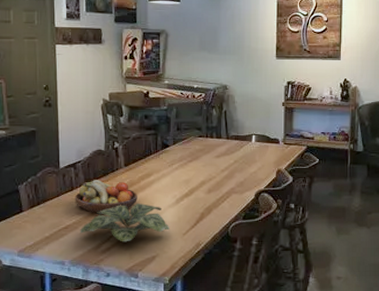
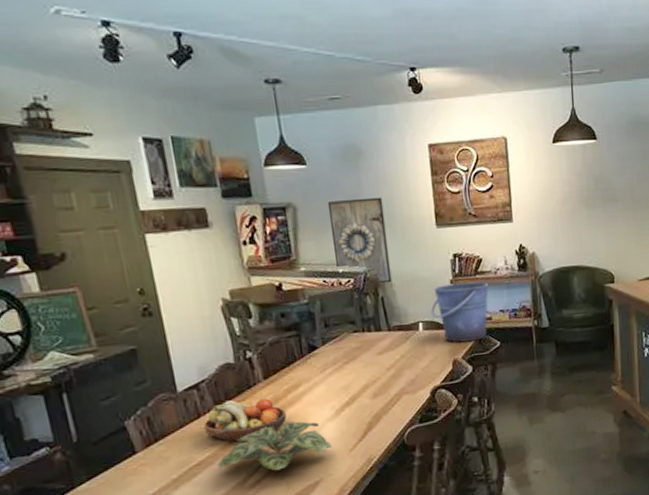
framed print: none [192,30,235,100] -> present [327,197,392,284]
bucket: none [263,106,314,156] -> present [430,281,489,343]

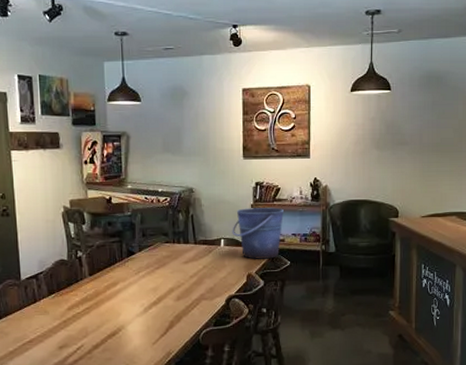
fruit bowl: present [204,398,286,442] -> none [38,291,104,325]
plant: present [217,421,332,471] -> none [45,314,138,354]
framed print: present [327,197,392,284] -> none [154,131,202,204]

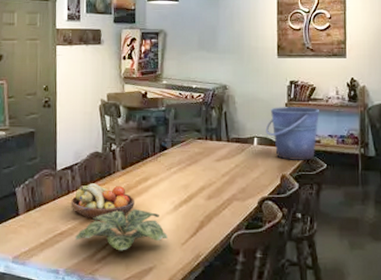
fruit bowl: none [38,291,104,325] -> present [71,183,134,219]
plant: none [45,314,138,354] -> present [75,209,167,251]

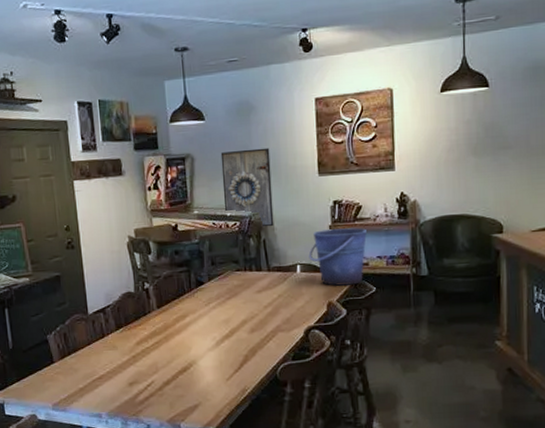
fruit bowl: present [71,183,134,219] -> none [106,324,174,361]
plant: present [75,209,167,251] -> none [114,348,211,391]
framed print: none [190,29,235,101] -> present [220,147,274,227]

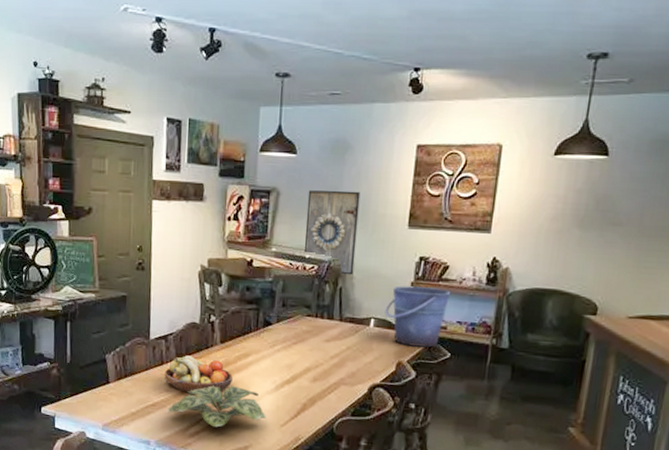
fruit bowl: none [106,324,174,361] -> present [164,355,233,392]
plant: none [114,348,211,391] -> present [167,385,266,428]

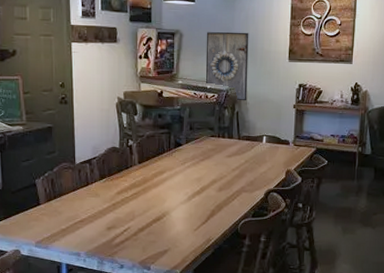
fruit bowl: present [164,355,233,392] -> none [90,176,151,208]
plant: present [167,385,266,428] -> none [94,200,181,236]
bucket: present [384,286,450,348] -> none [274,108,324,157]

